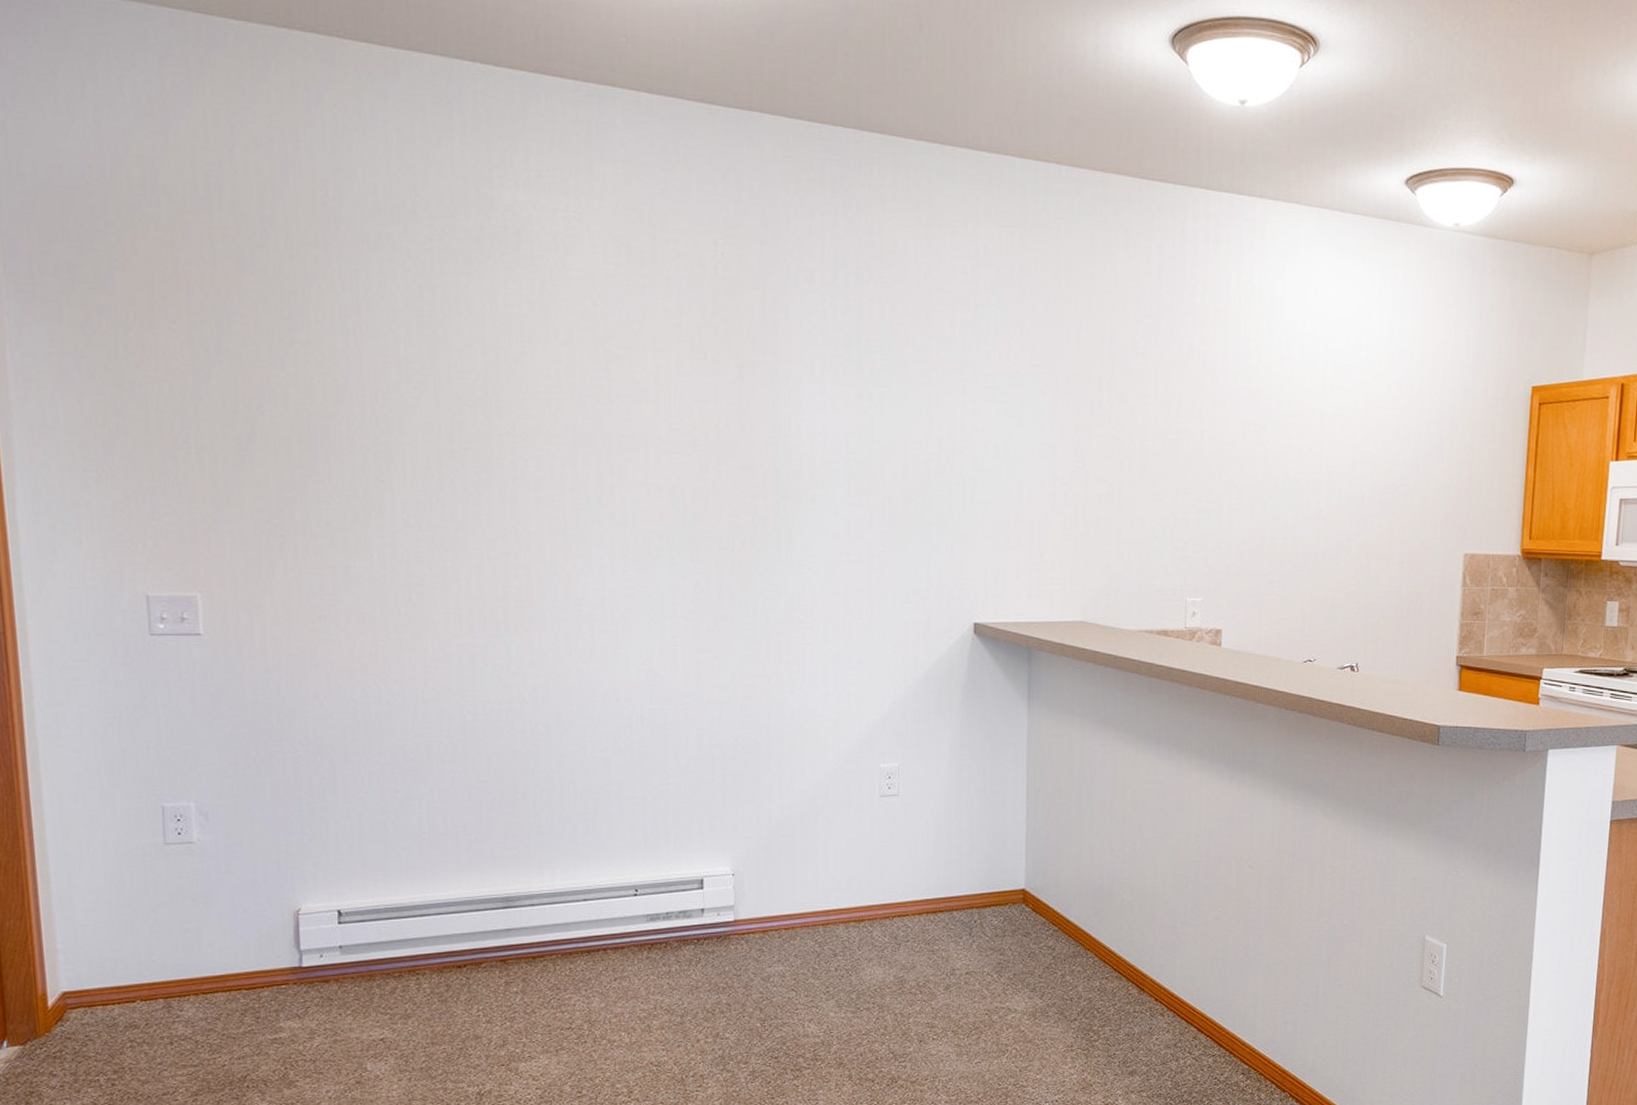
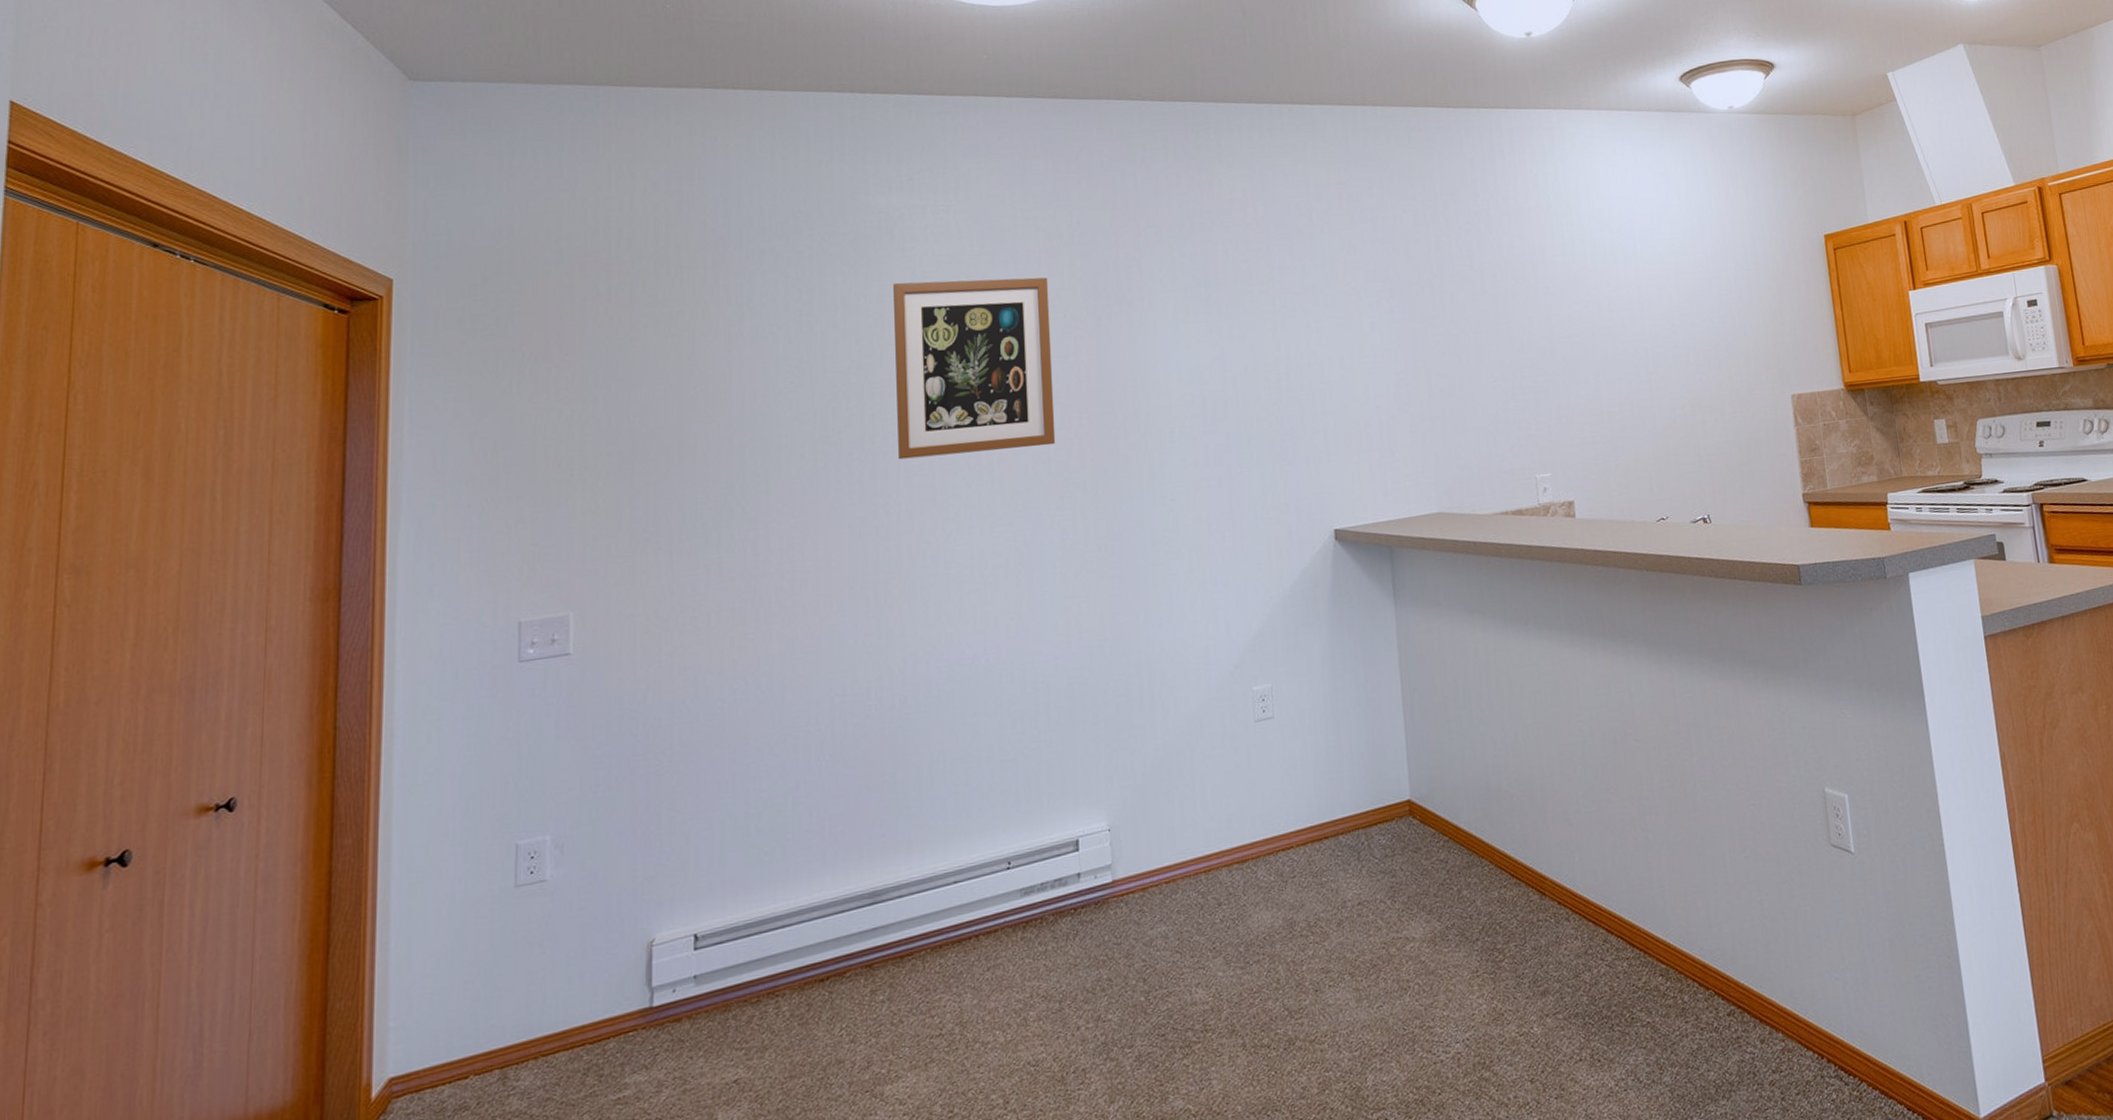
wall art: none [521,293,692,494] -> present [893,277,1056,460]

